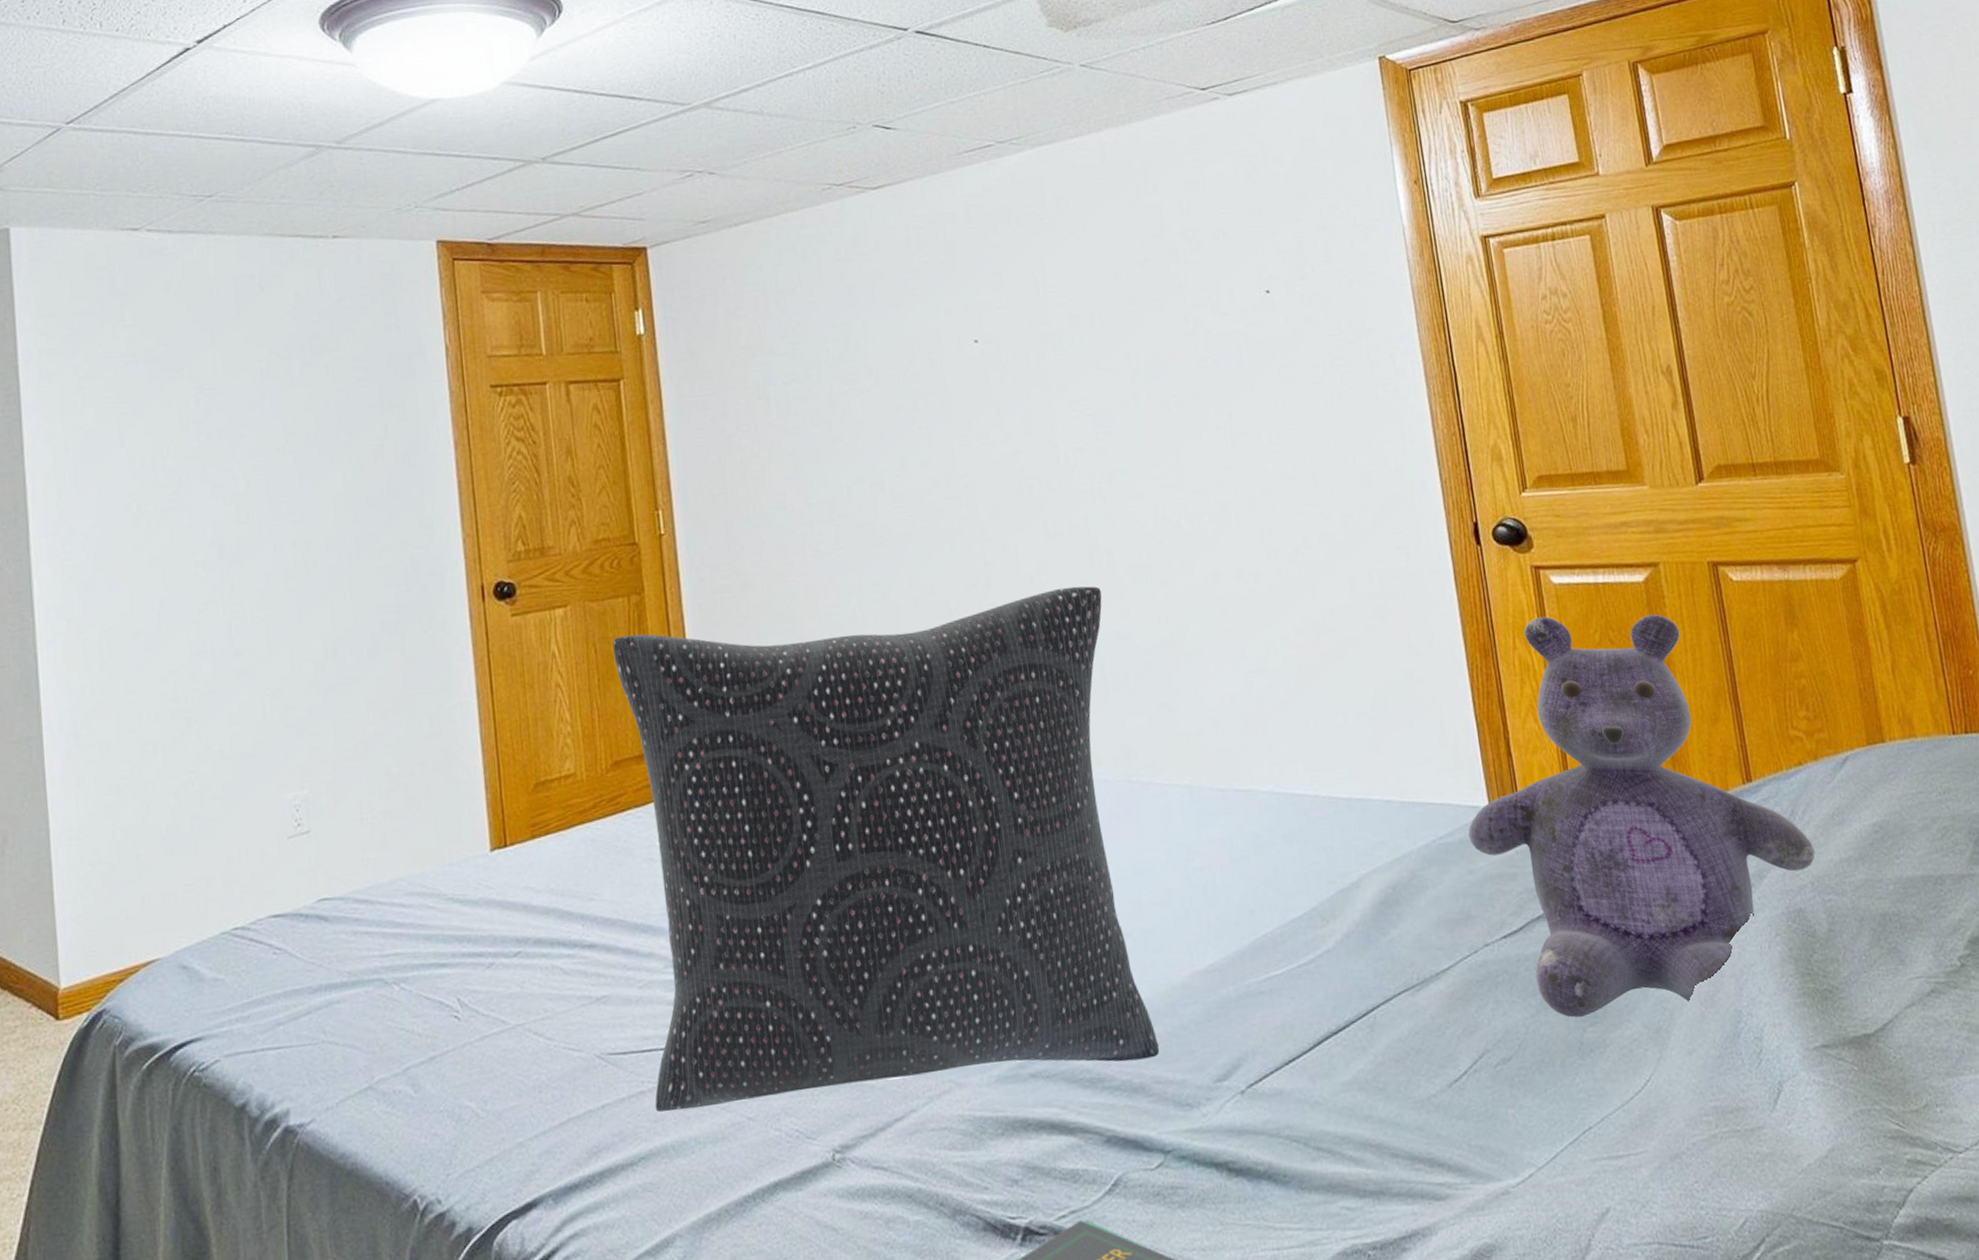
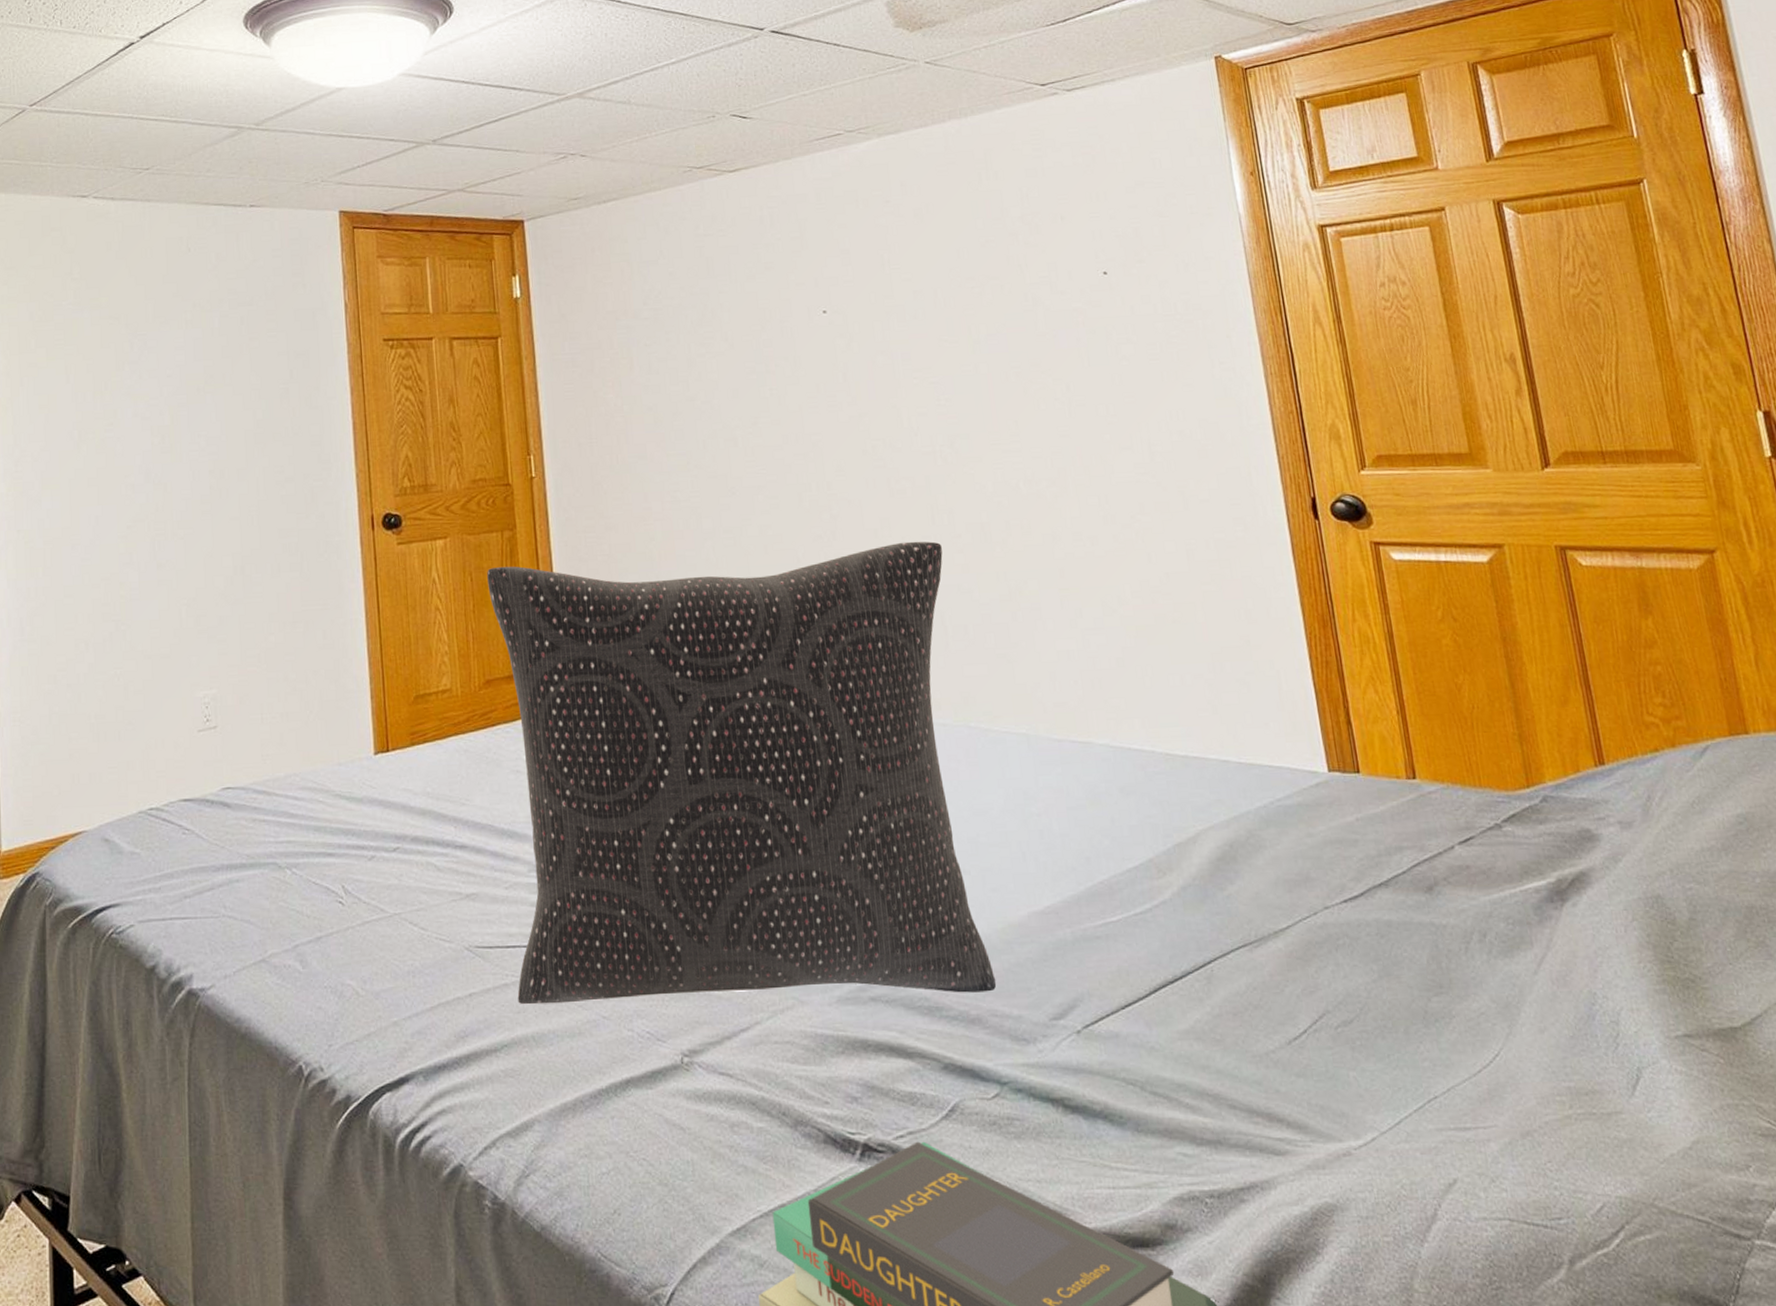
stuffed animal: present [1468,614,1816,1018] -> none [1307,591,1675,987]

